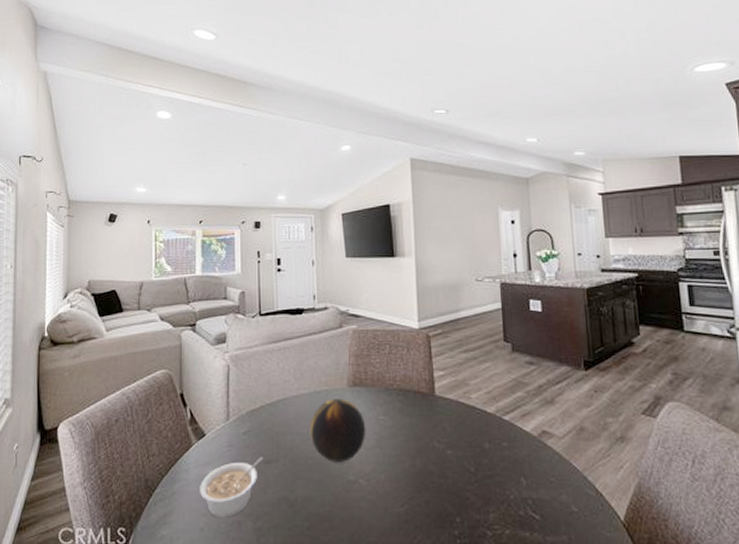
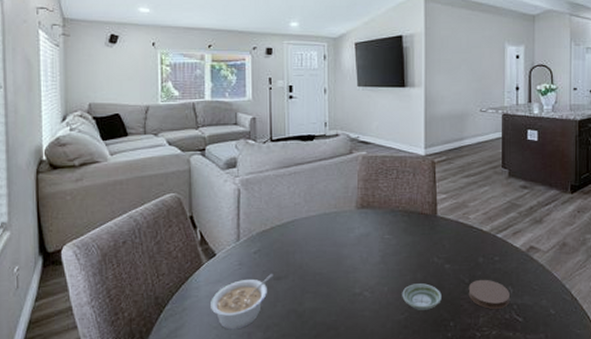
decorative orb: present [309,398,366,462] -> none [318,219,372,277]
saucer: none [401,471,445,502] -> present [402,283,442,310]
coaster: none [474,468,523,503] -> present [468,279,510,309]

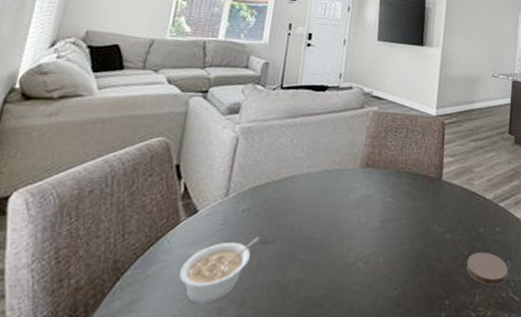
saucer: present [402,283,442,310] -> none [397,254,439,285]

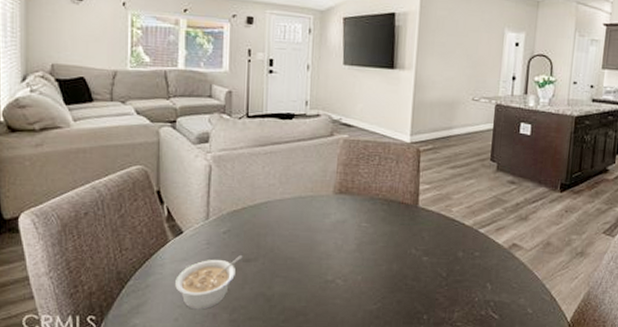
coaster: present [466,252,508,286] -> none [444,274,488,305]

